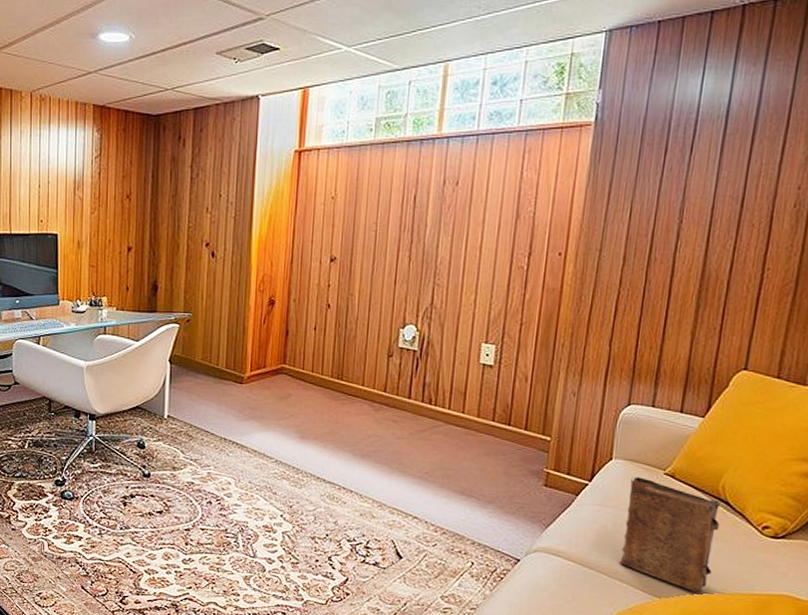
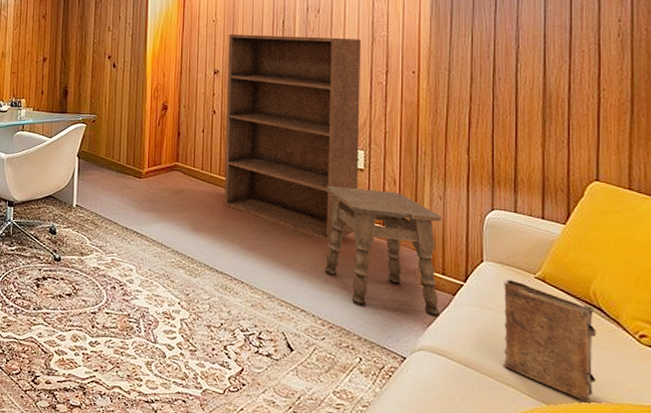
bookshelf: none [335,213,505,445] -> present [224,33,362,242]
side table: none [442,384,573,518] -> present [325,185,441,318]

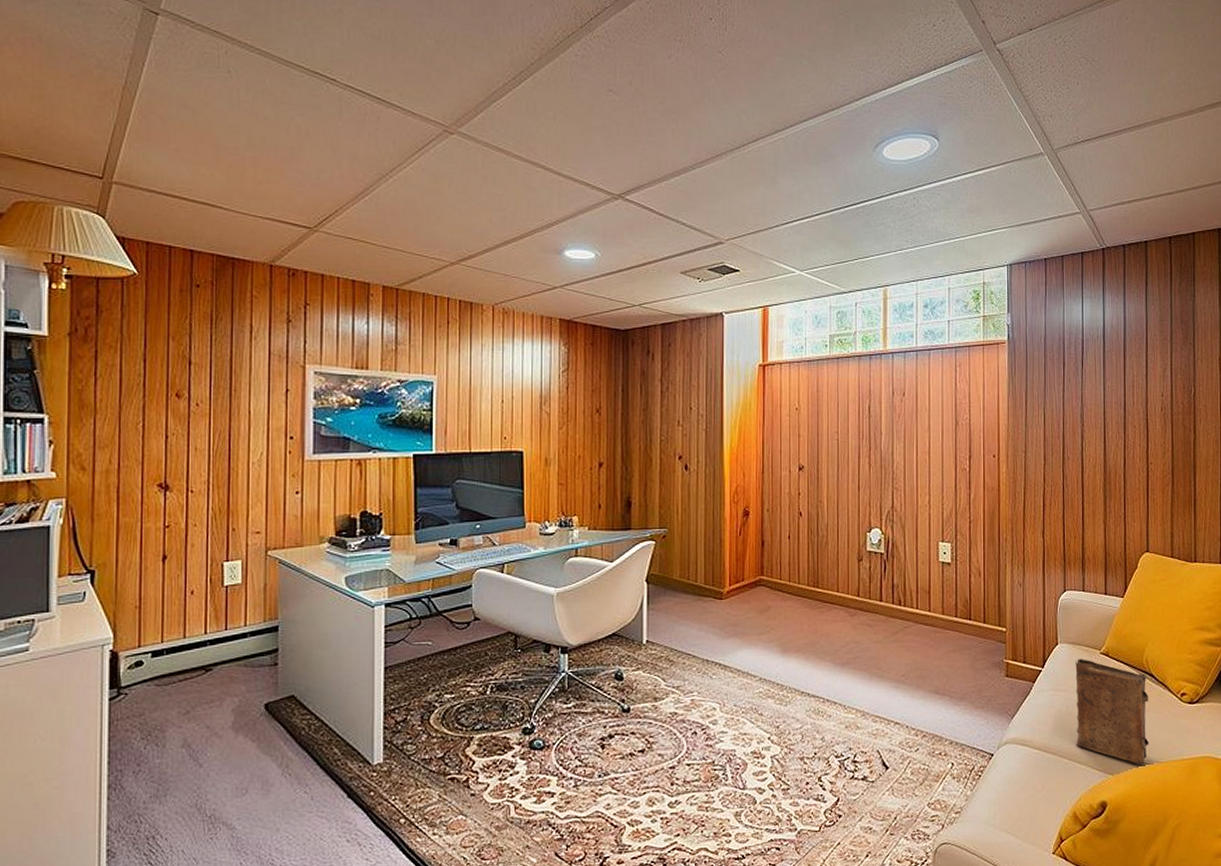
bookshelf: present [224,33,362,242] -> none [813,422,947,645]
side table: present [325,185,441,318] -> none [916,583,1022,710]

